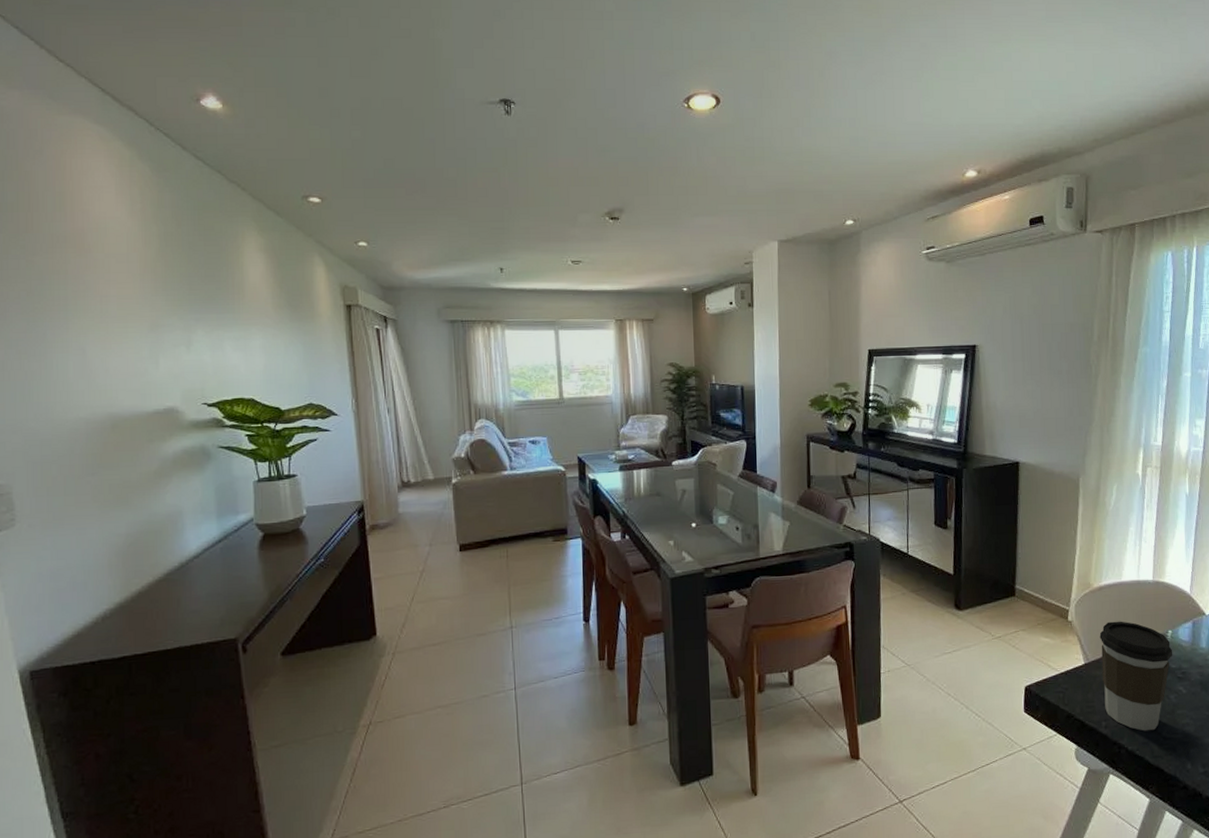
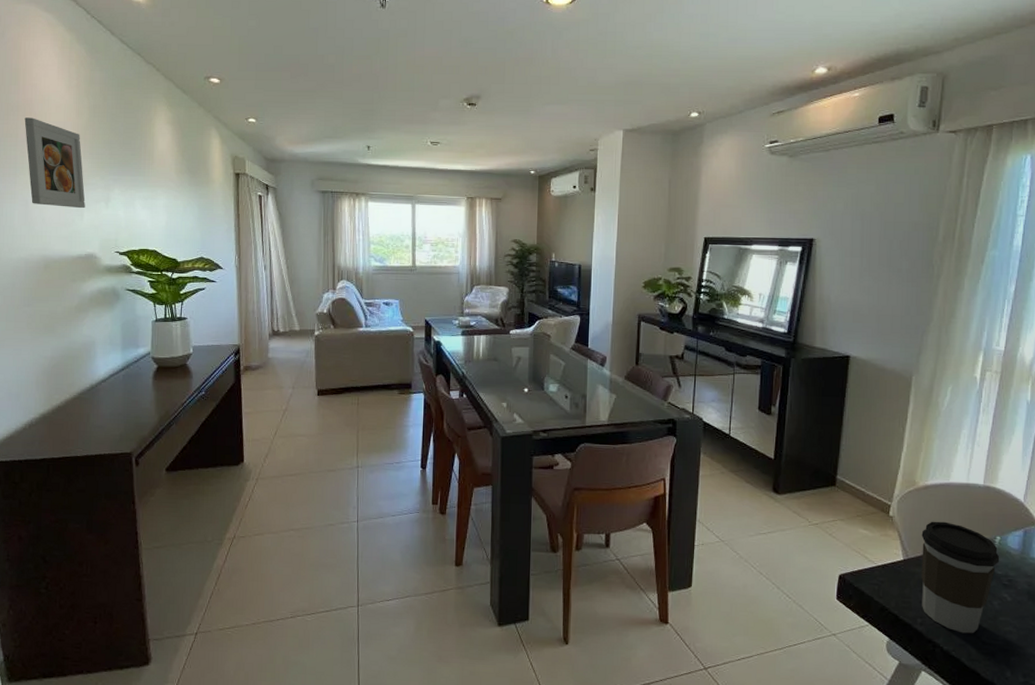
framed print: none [75,250,161,355] -> present [24,117,85,209]

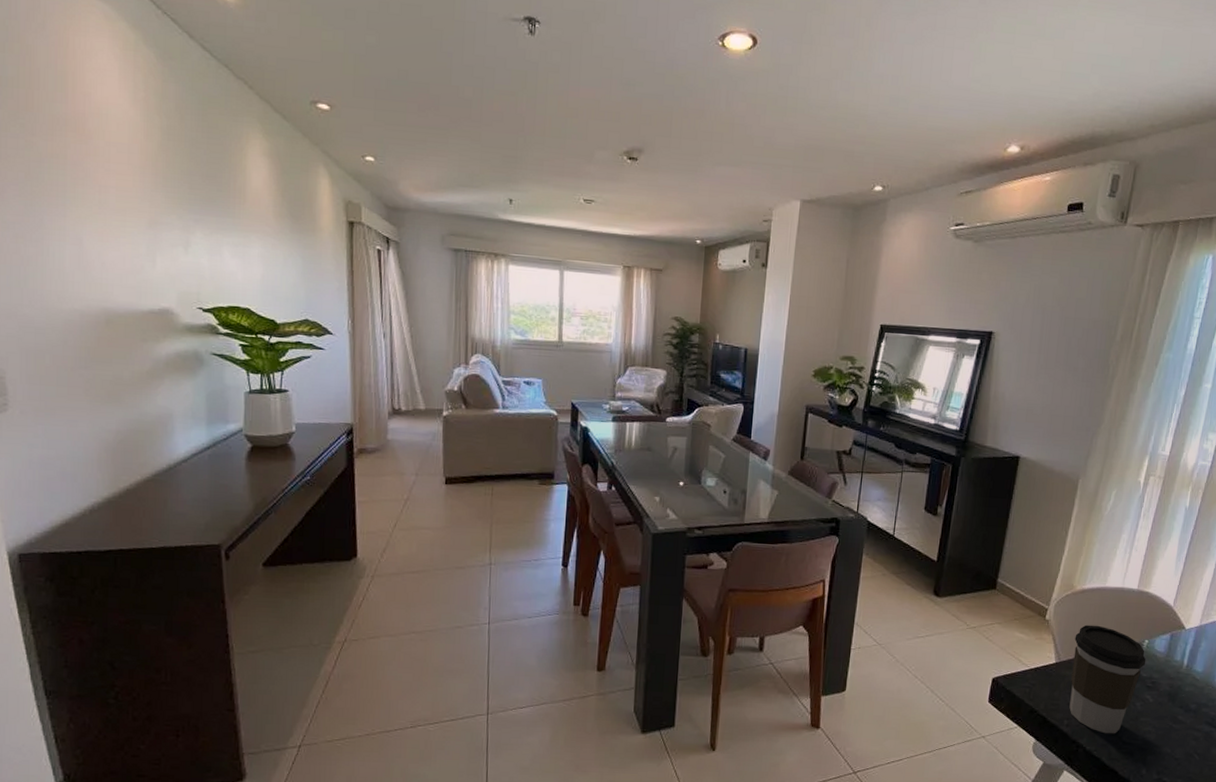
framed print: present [24,117,85,209] -> none [75,134,158,253]

